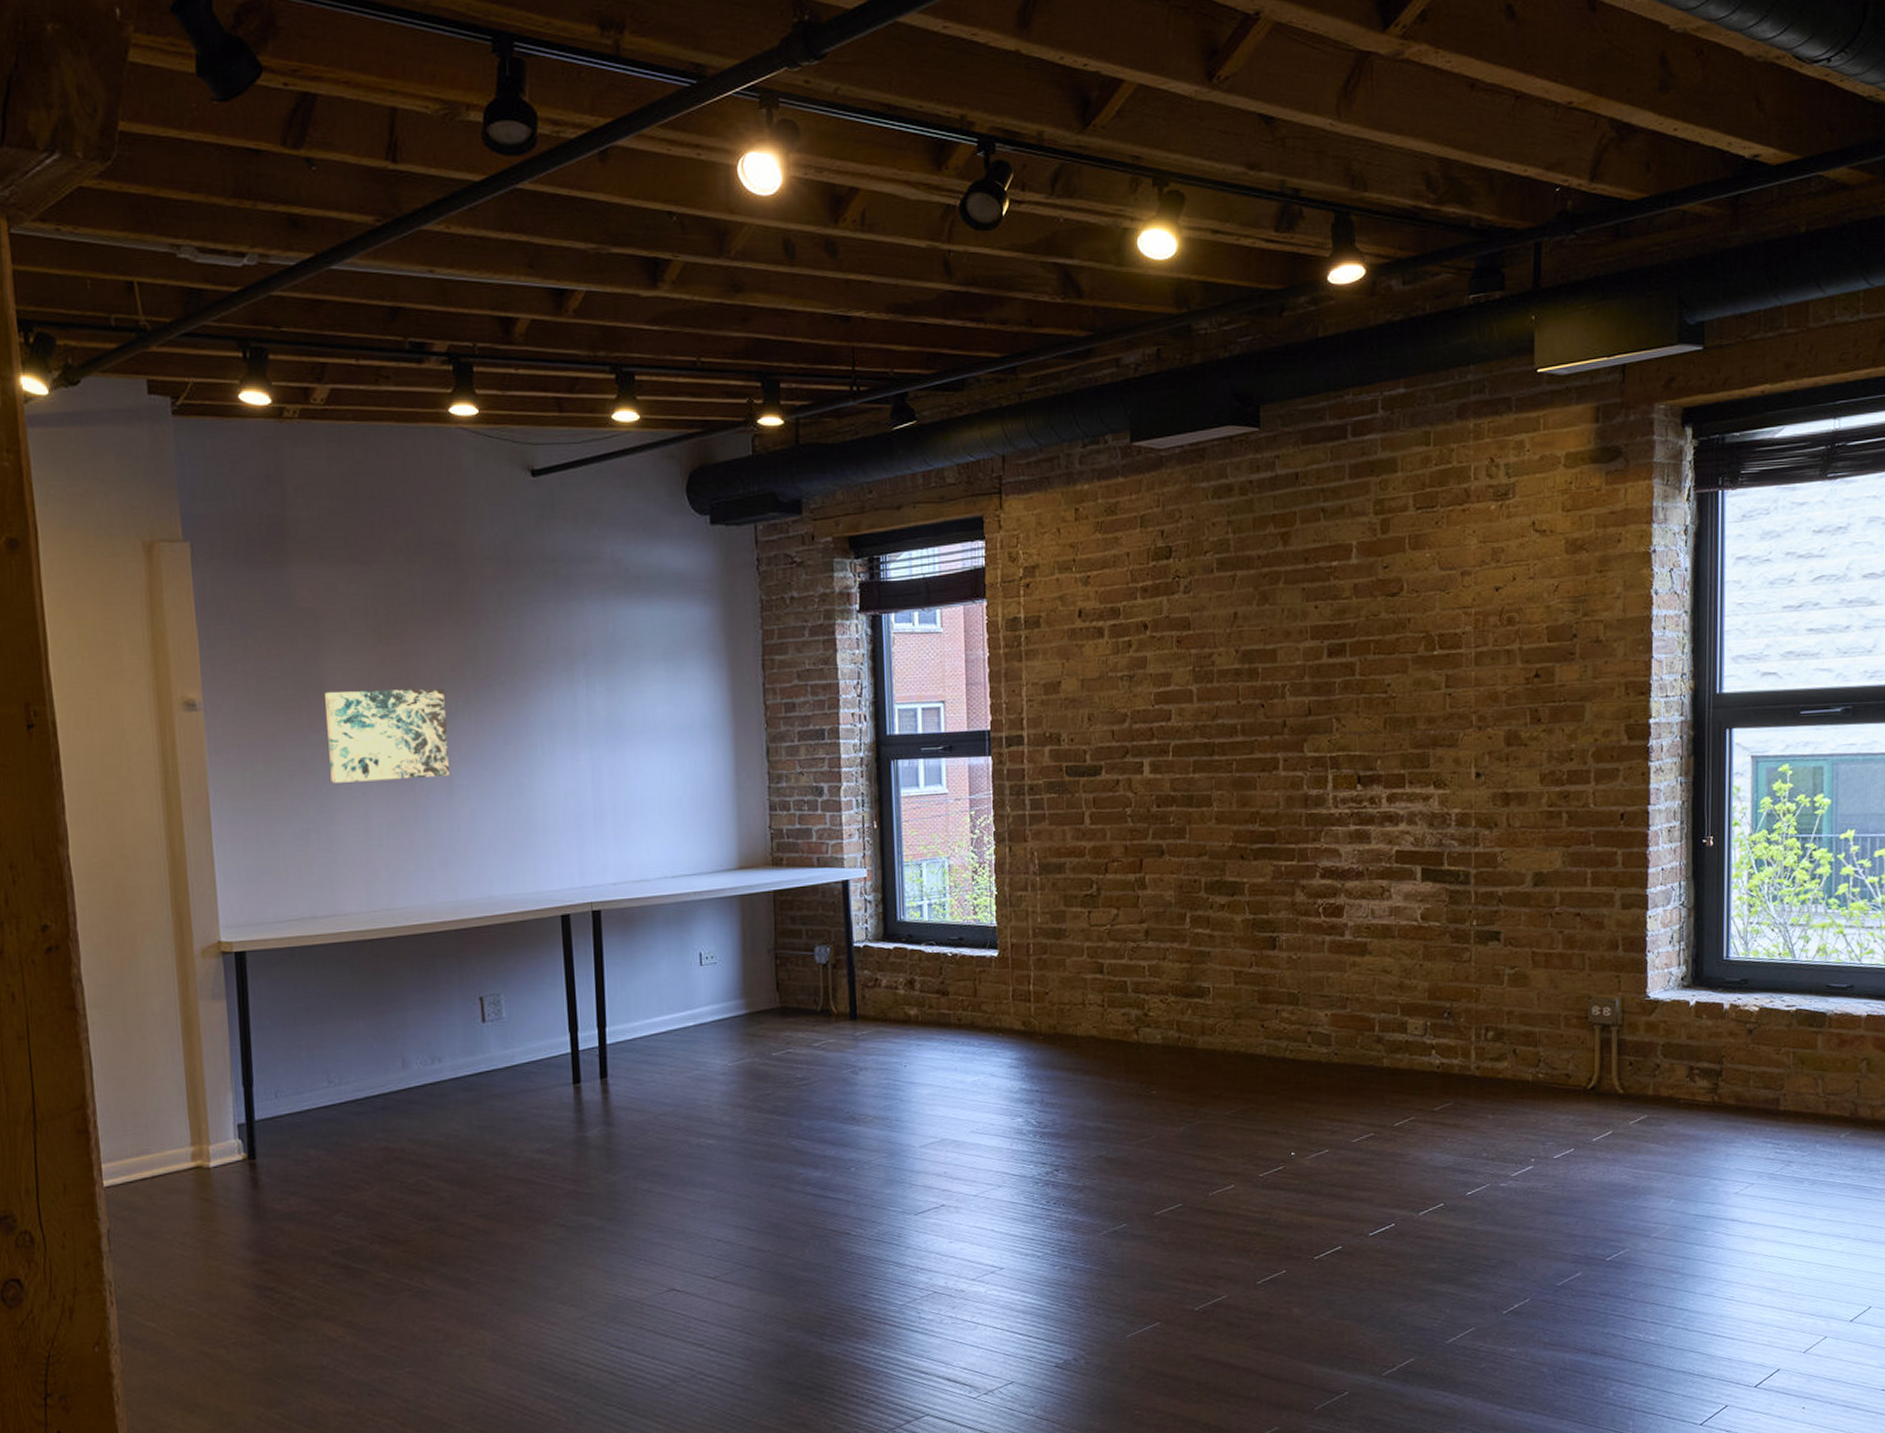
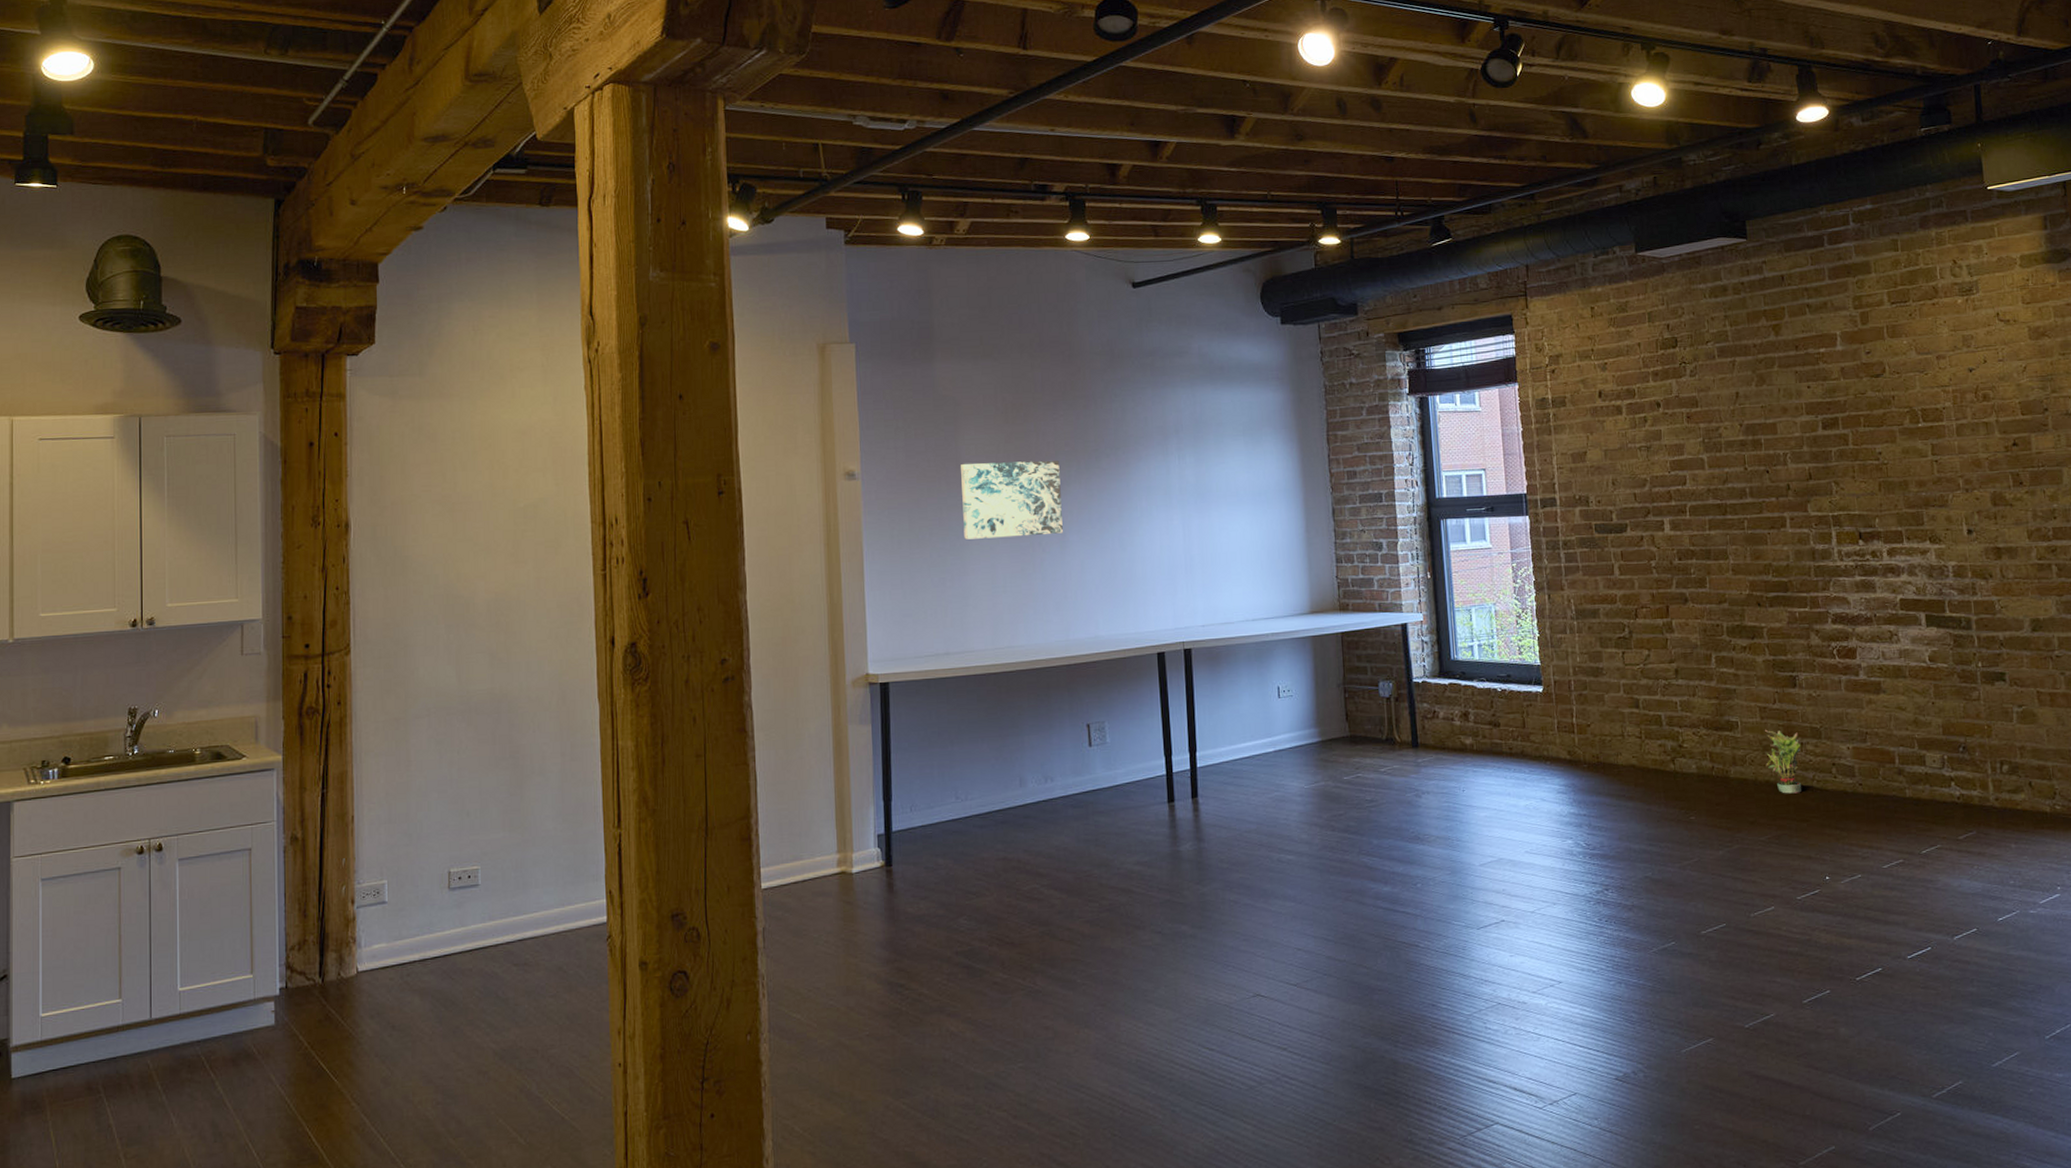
potted plant: none [1236,995,1276,1065] -> present [1765,729,1802,794]

